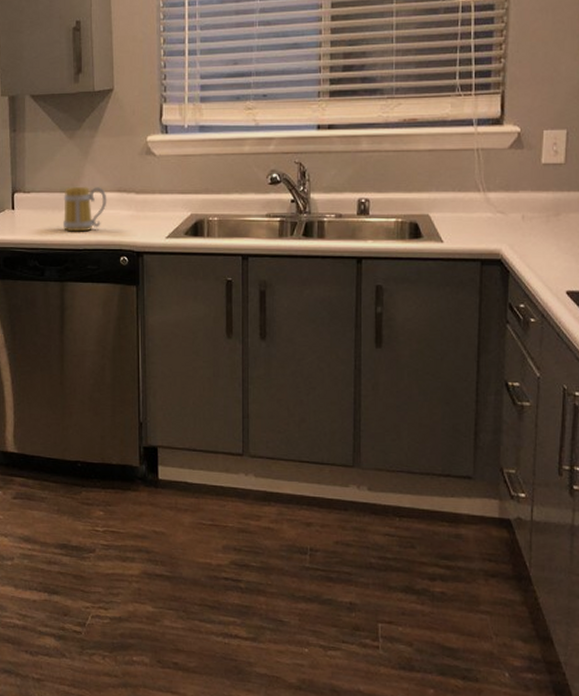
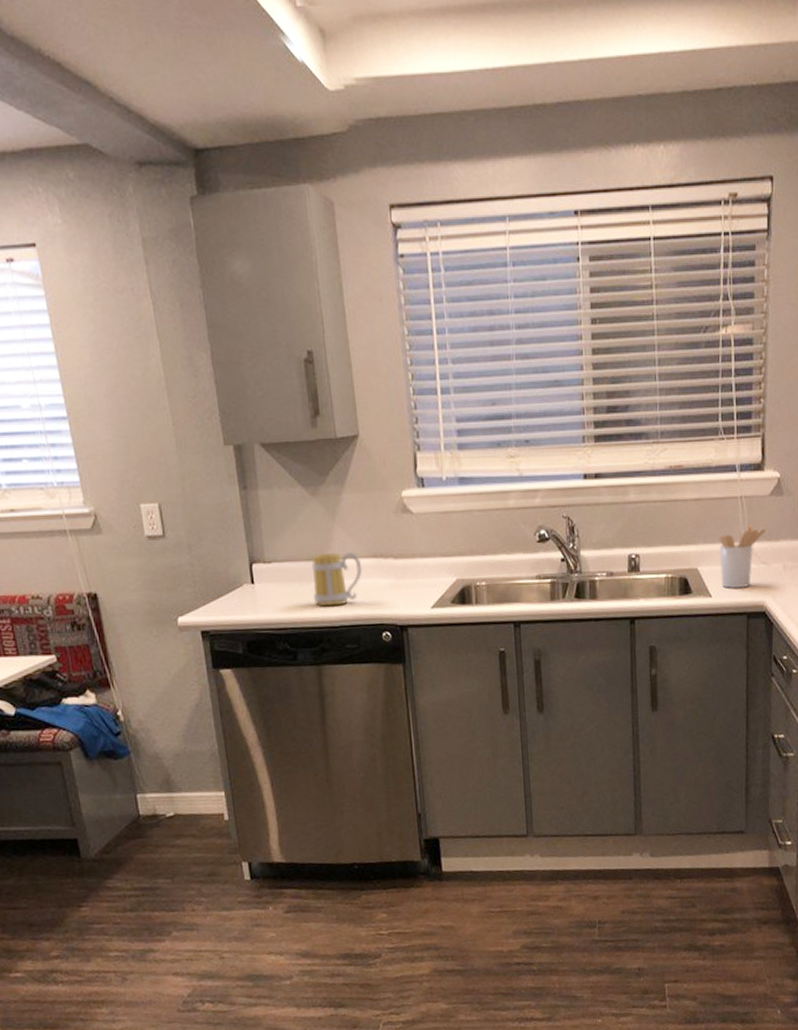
utensil holder: none [452,175,503,235] -> present [719,524,766,588]

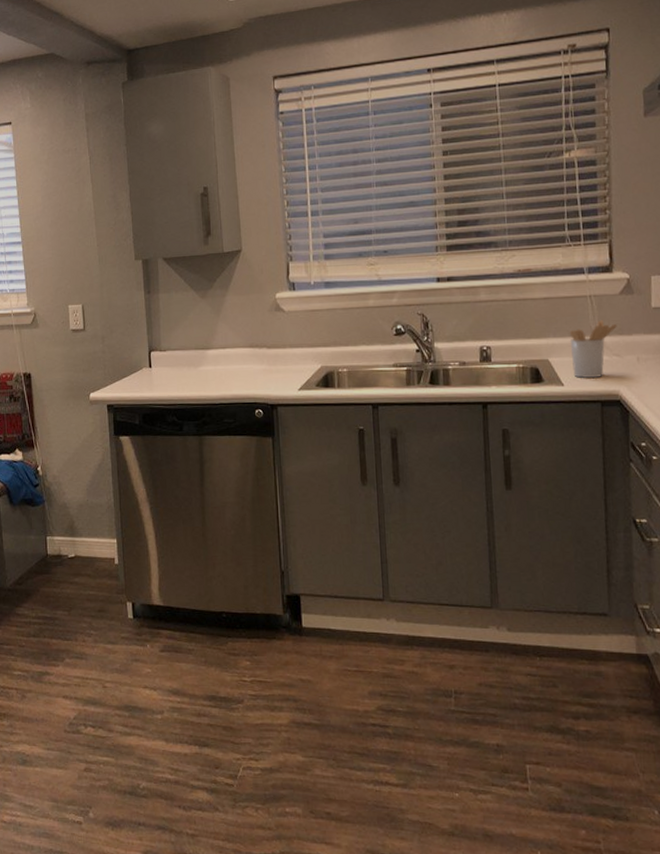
mug: present [311,551,363,607] -> none [198,342,241,387]

